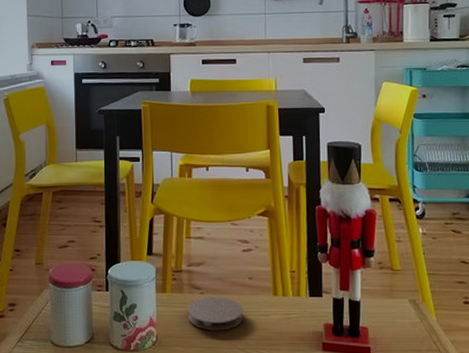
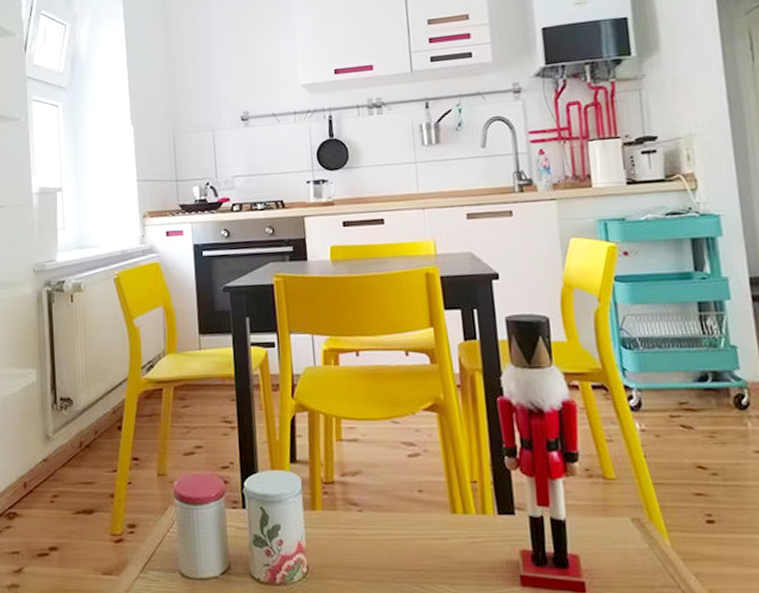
coaster: present [188,296,244,331] -> none [344,515,415,559]

